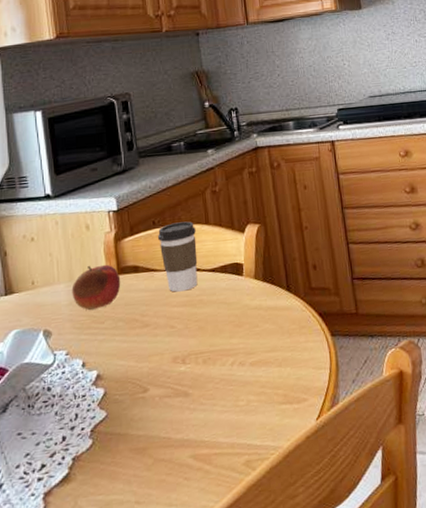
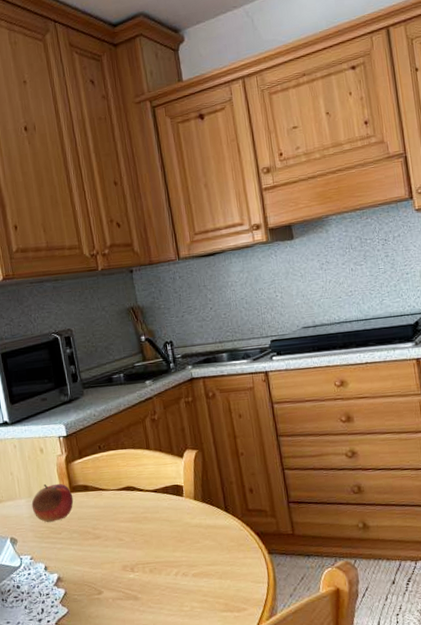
coffee cup: present [157,221,198,292] -> none [103,446,142,509]

